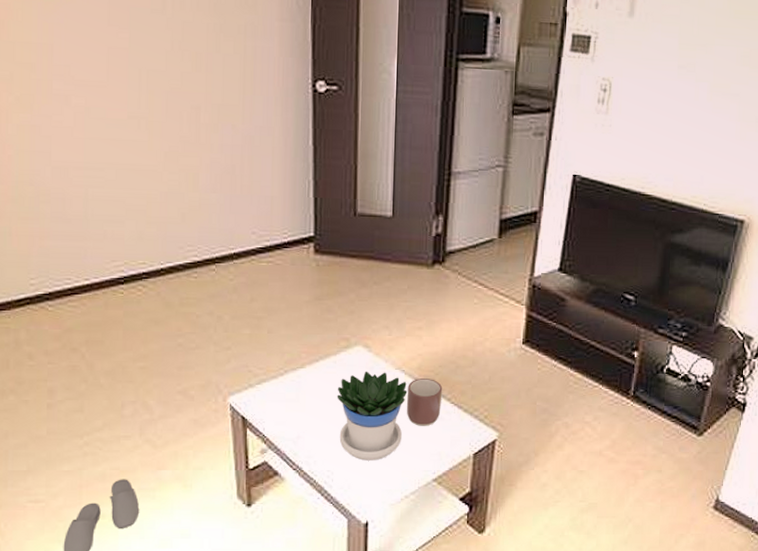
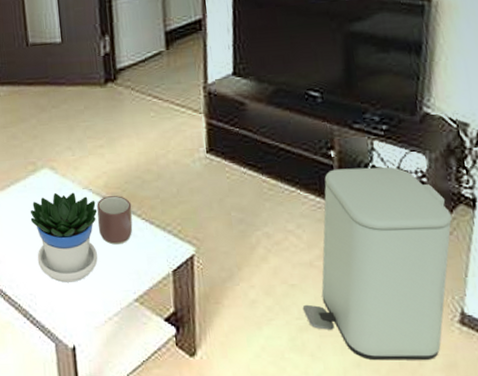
pedal bin: none [586,369,725,539] -> present [302,167,453,361]

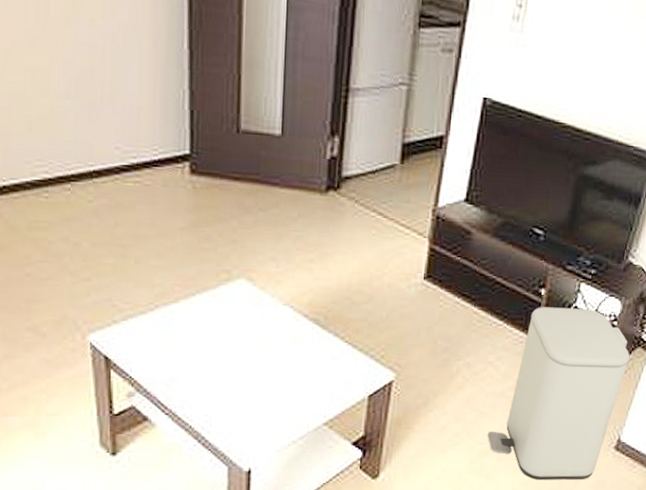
flowerpot: present [30,192,98,283] -> none [216,306,297,404]
mug: present [97,196,133,245] -> none [294,315,336,367]

